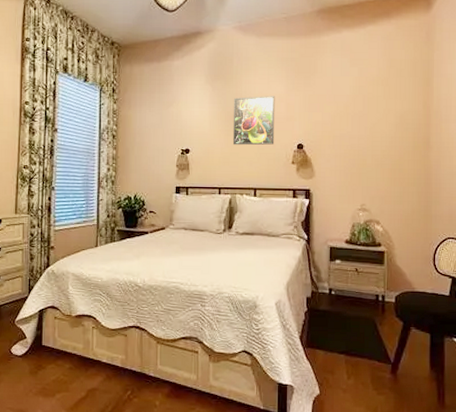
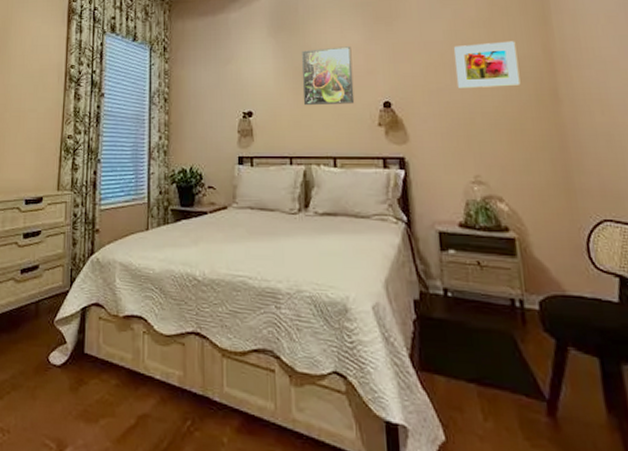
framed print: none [357,98,404,135] -> present [454,41,521,88]

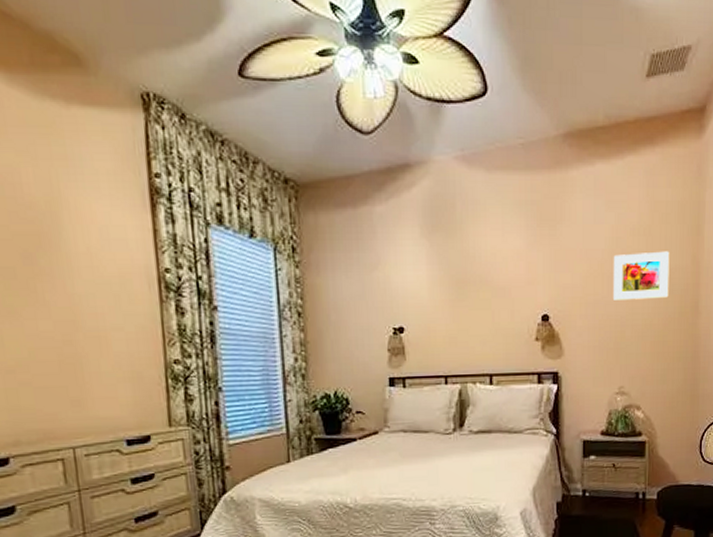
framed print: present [302,46,355,106] -> none [459,252,513,320]

